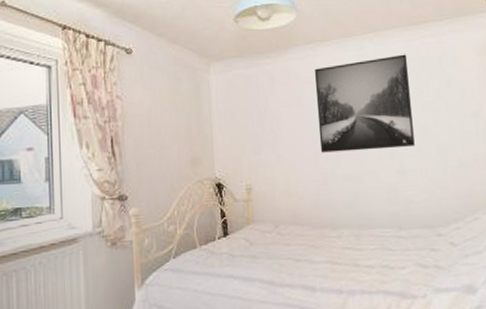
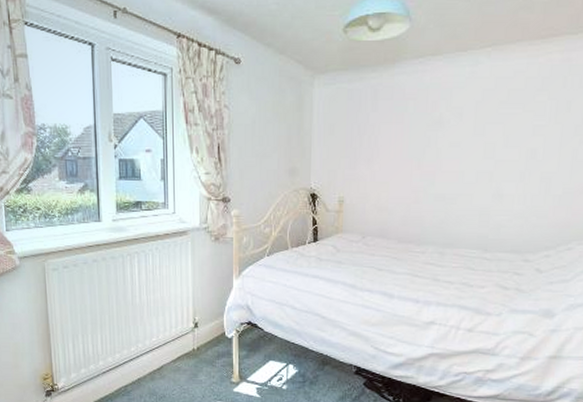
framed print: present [314,54,415,153] -> none [416,72,526,172]

